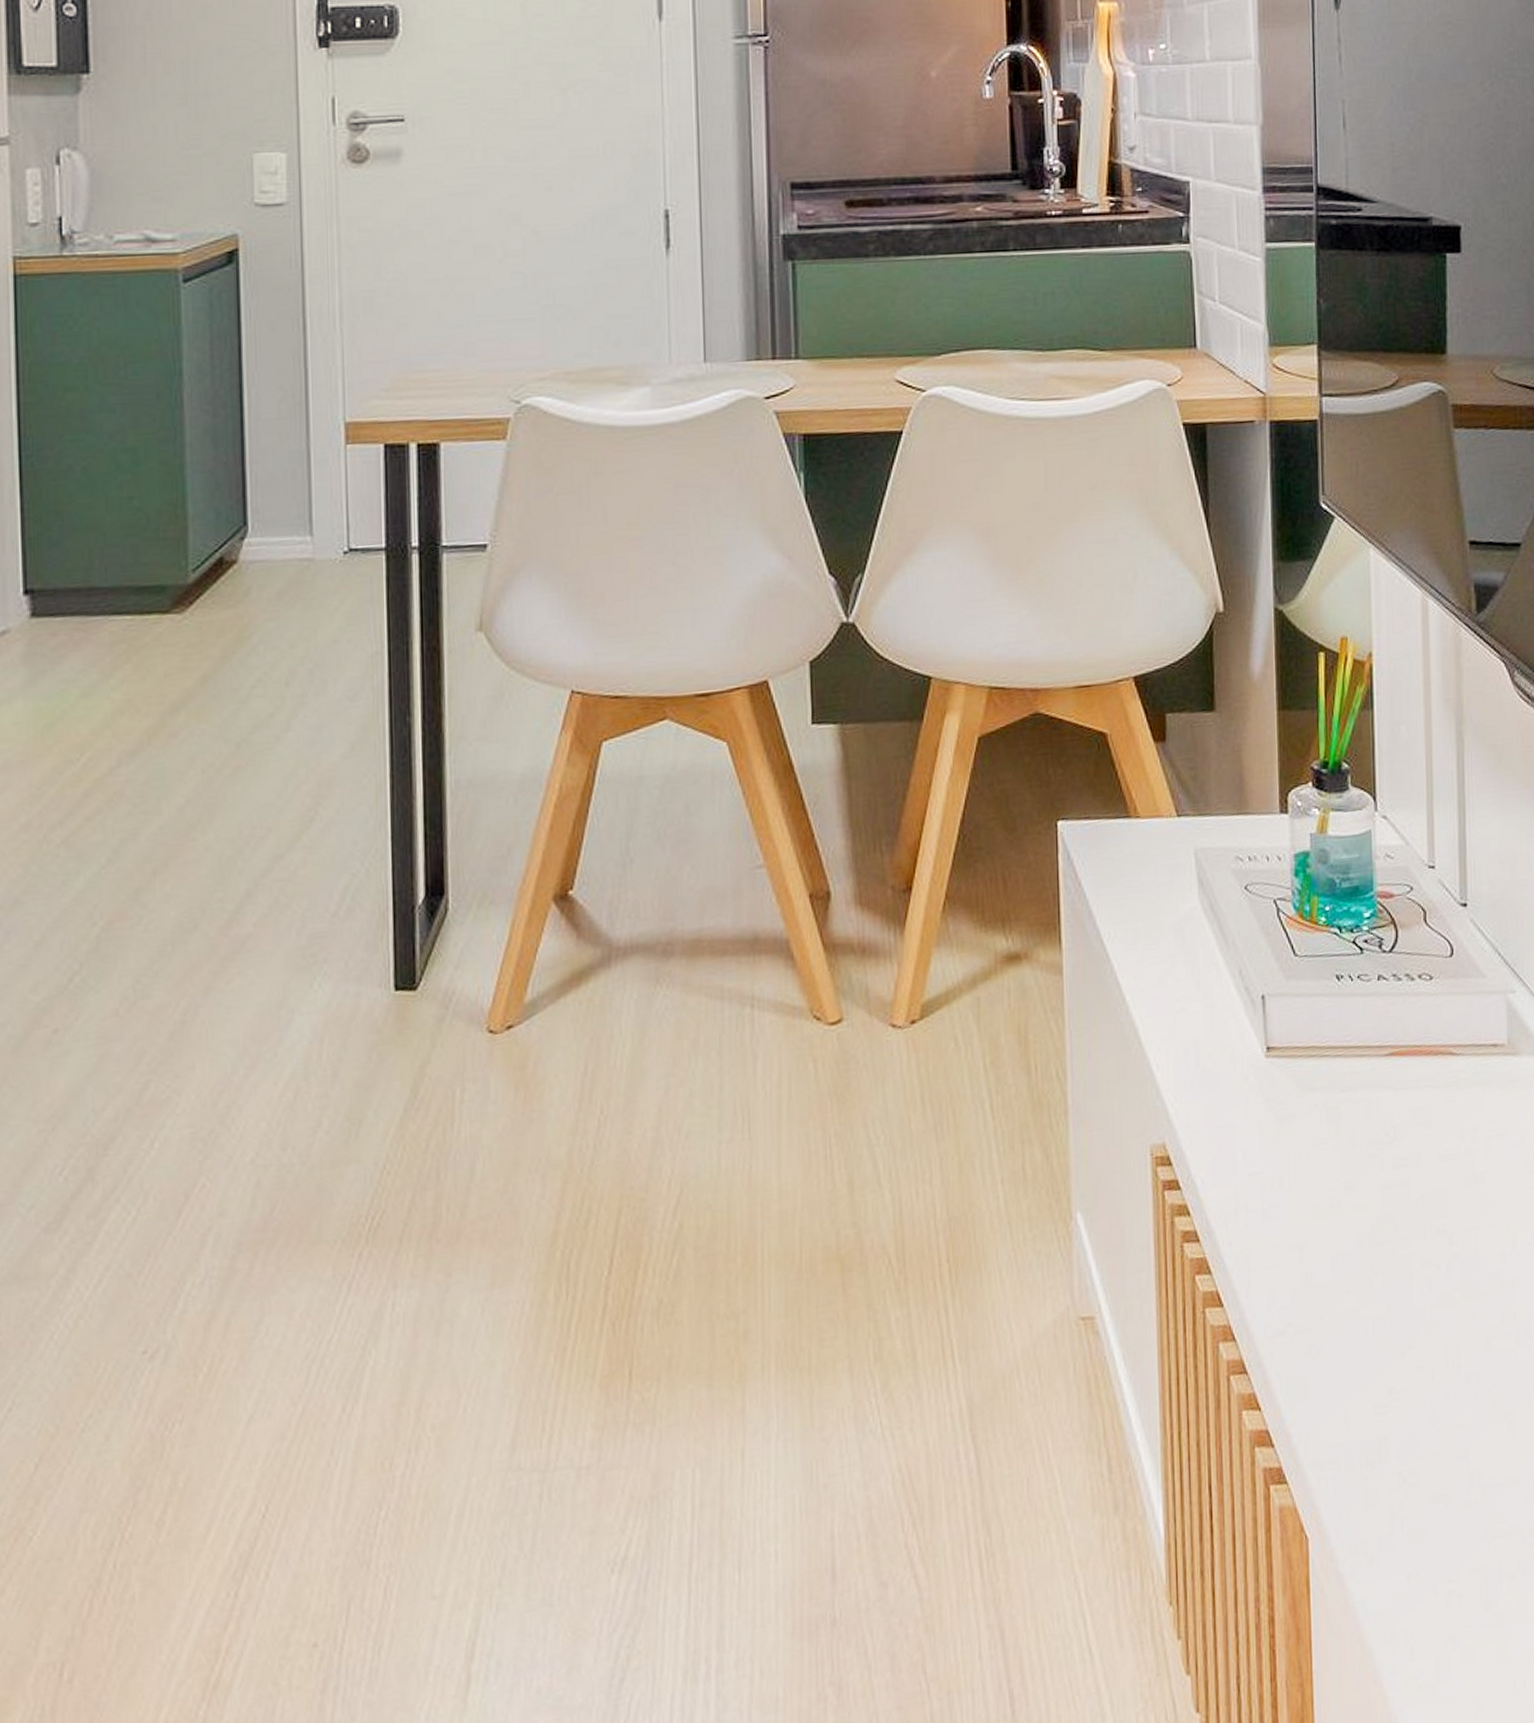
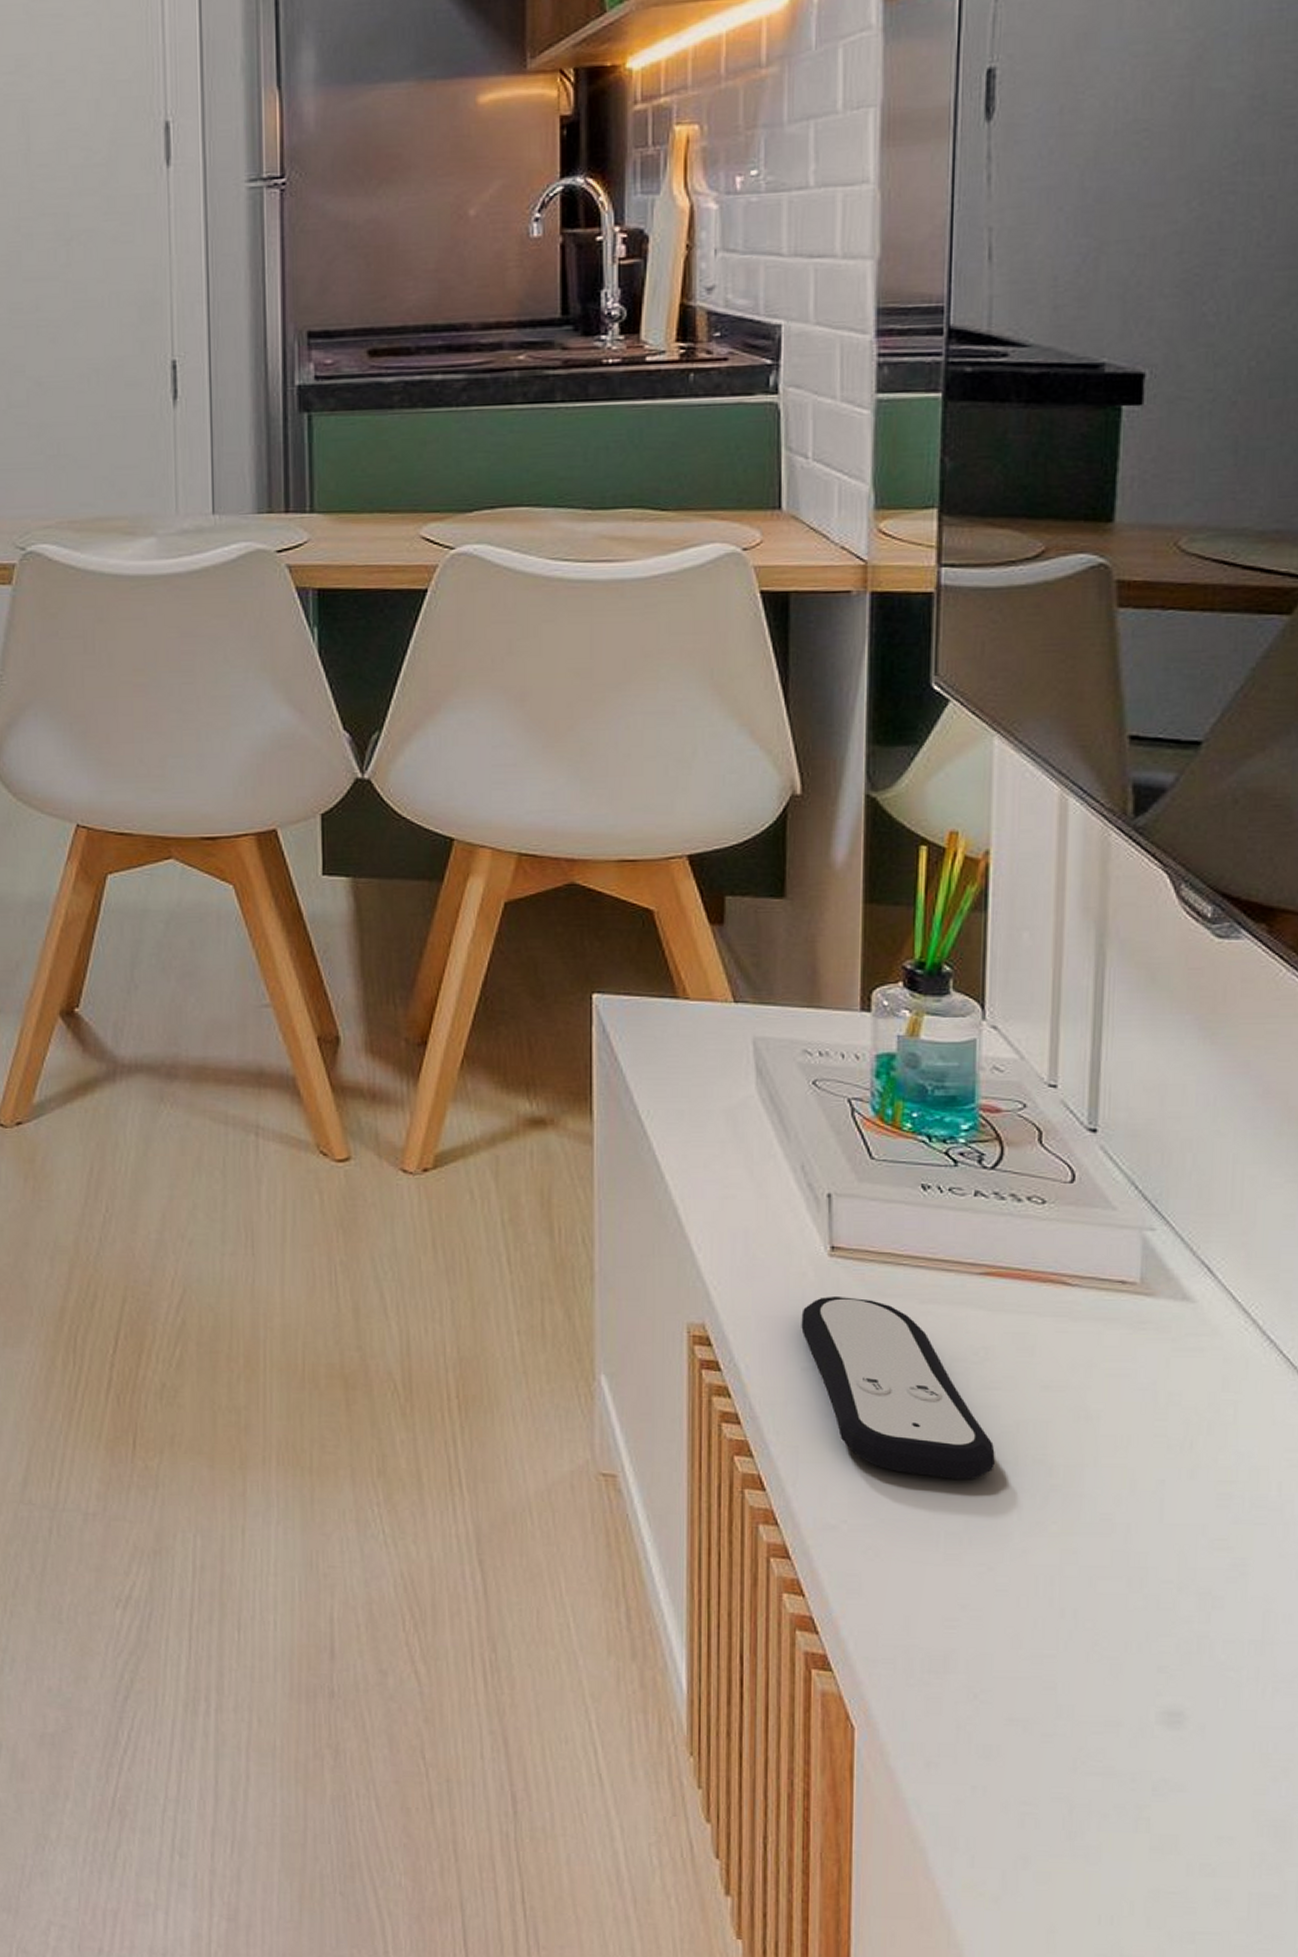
remote control: none [1245,1095,1408,1265] -> present [801,1297,995,1479]

